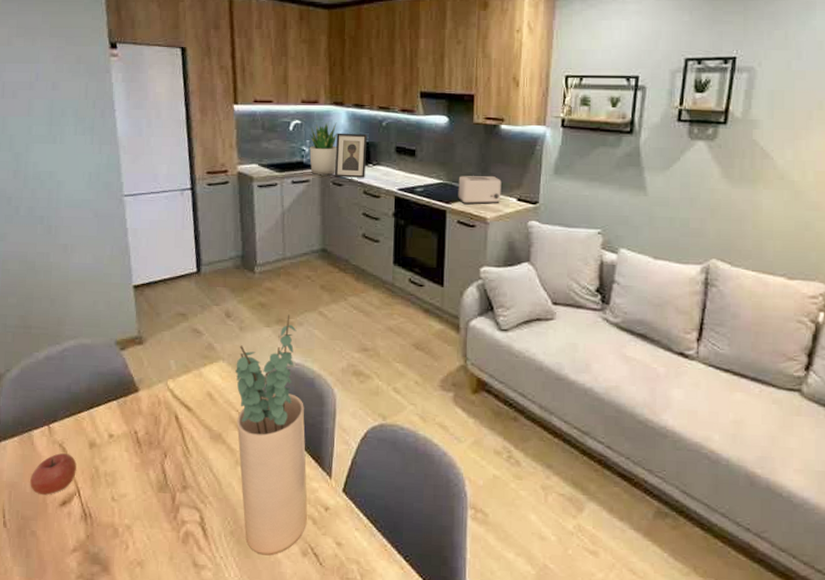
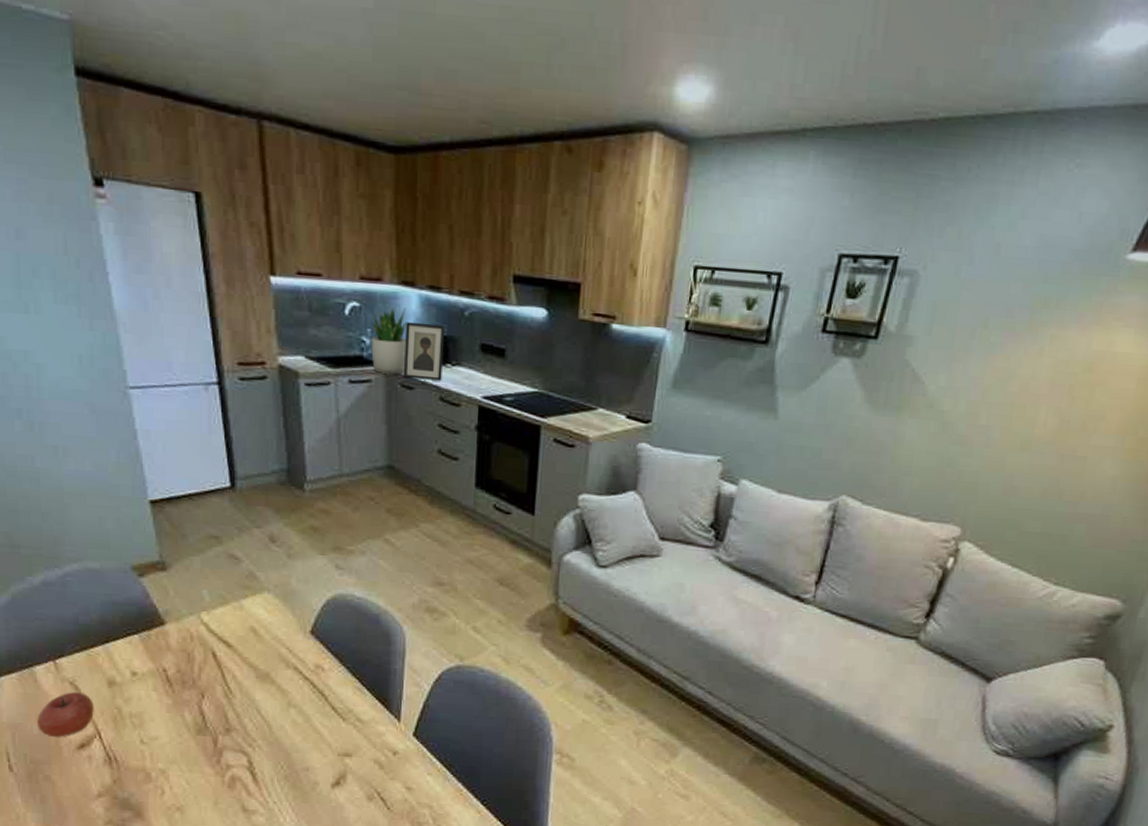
vase: present [236,314,308,556] -> none [284,541,373,800]
toaster: present [458,175,502,205] -> none [555,384,609,421]

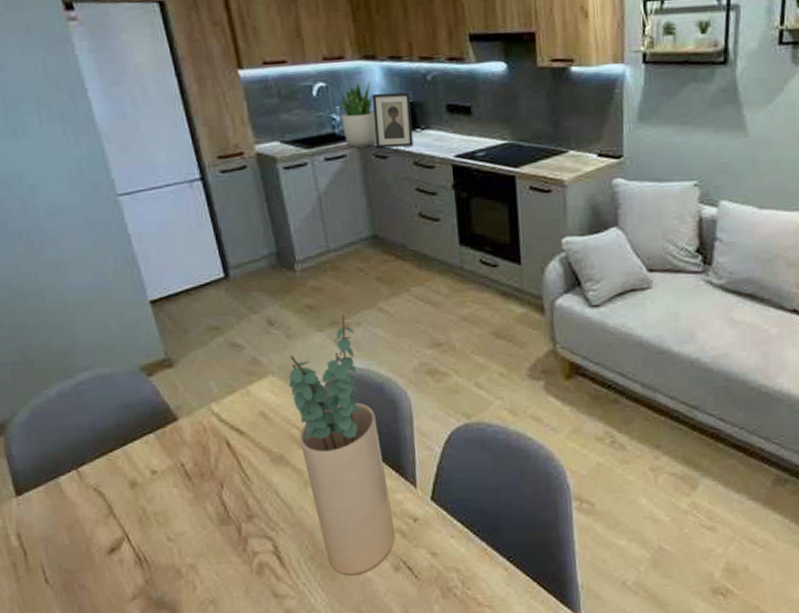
fruit: present [37,692,94,737] -> none [66,497,120,545]
vase: none [284,541,373,800] -> present [288,314,395,576]

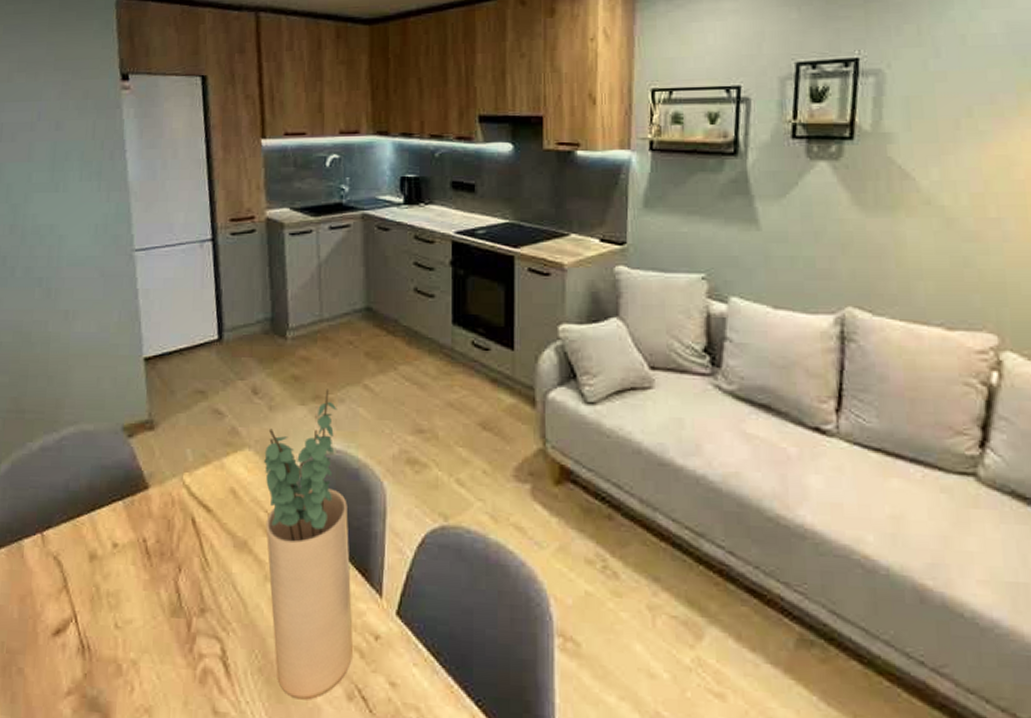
planter: present [338,81,377,147] -> none [349,155,382,218]
picture frame: present [372,93,414,148] -> none [379,167,418,220]

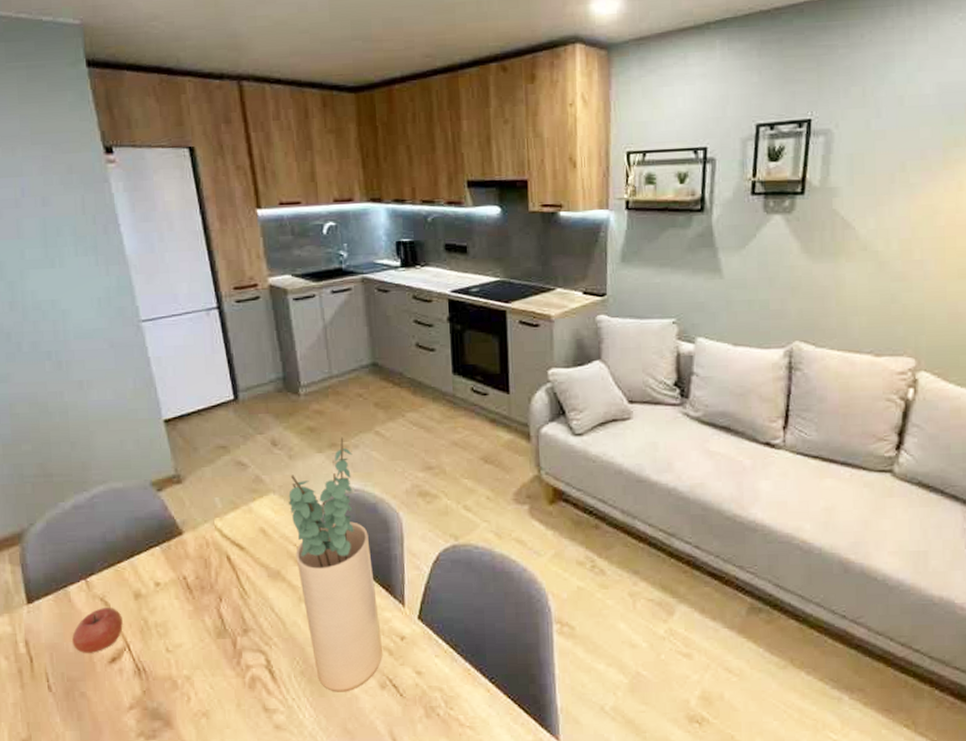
fruit: none [18,568,74,621] -> present [72,608,123,653]

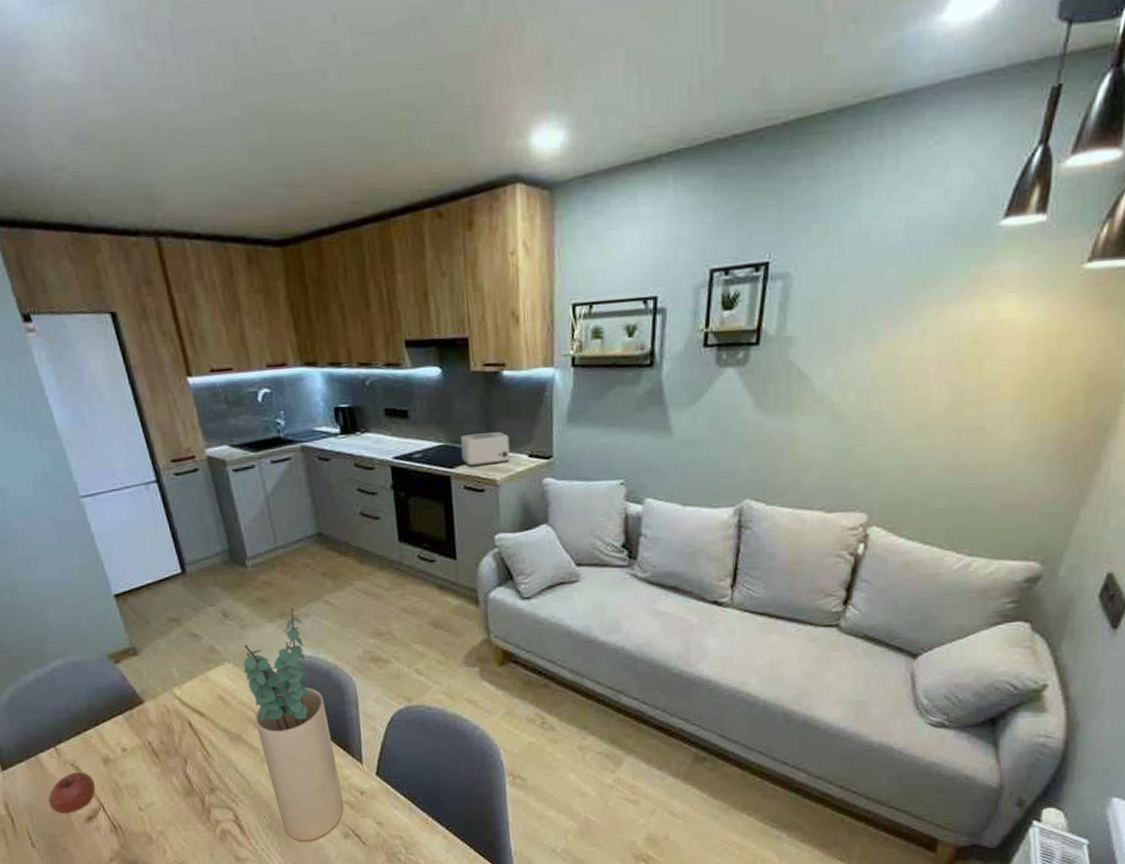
toaster: none [517,268,565,303] -> present [460,431,511,468]

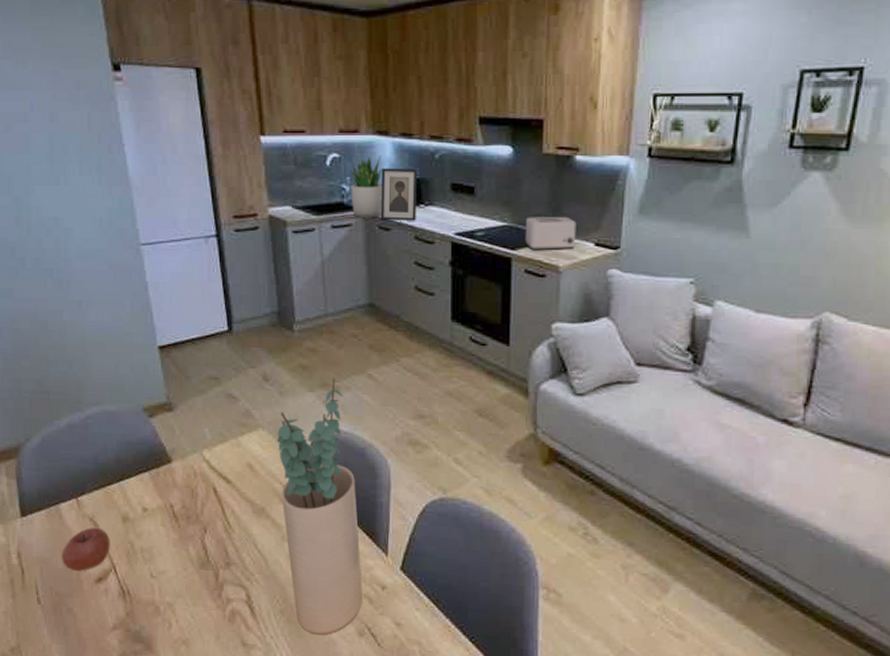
planter: none [282,386,319,450] -> present [350,155,383,217]
picture frame: none [314,398,354,451] -> present [380,168,418,221]

